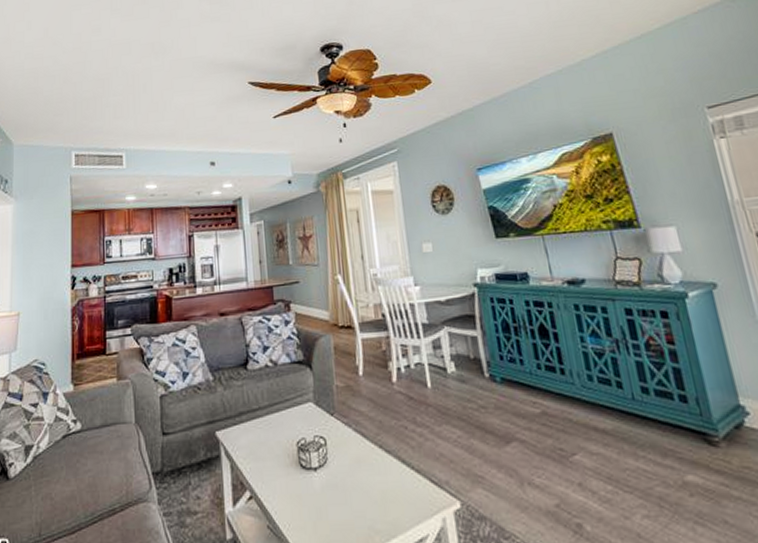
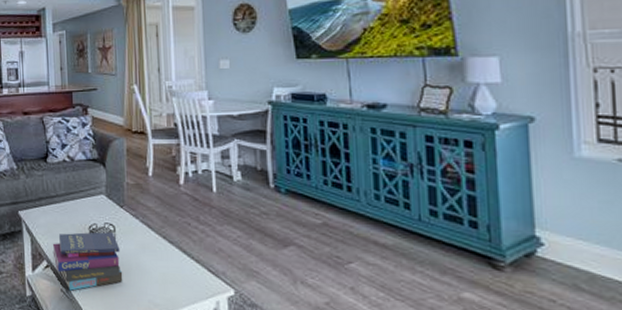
books: none [255,446,338,526] -> present [52,232,123,291]

